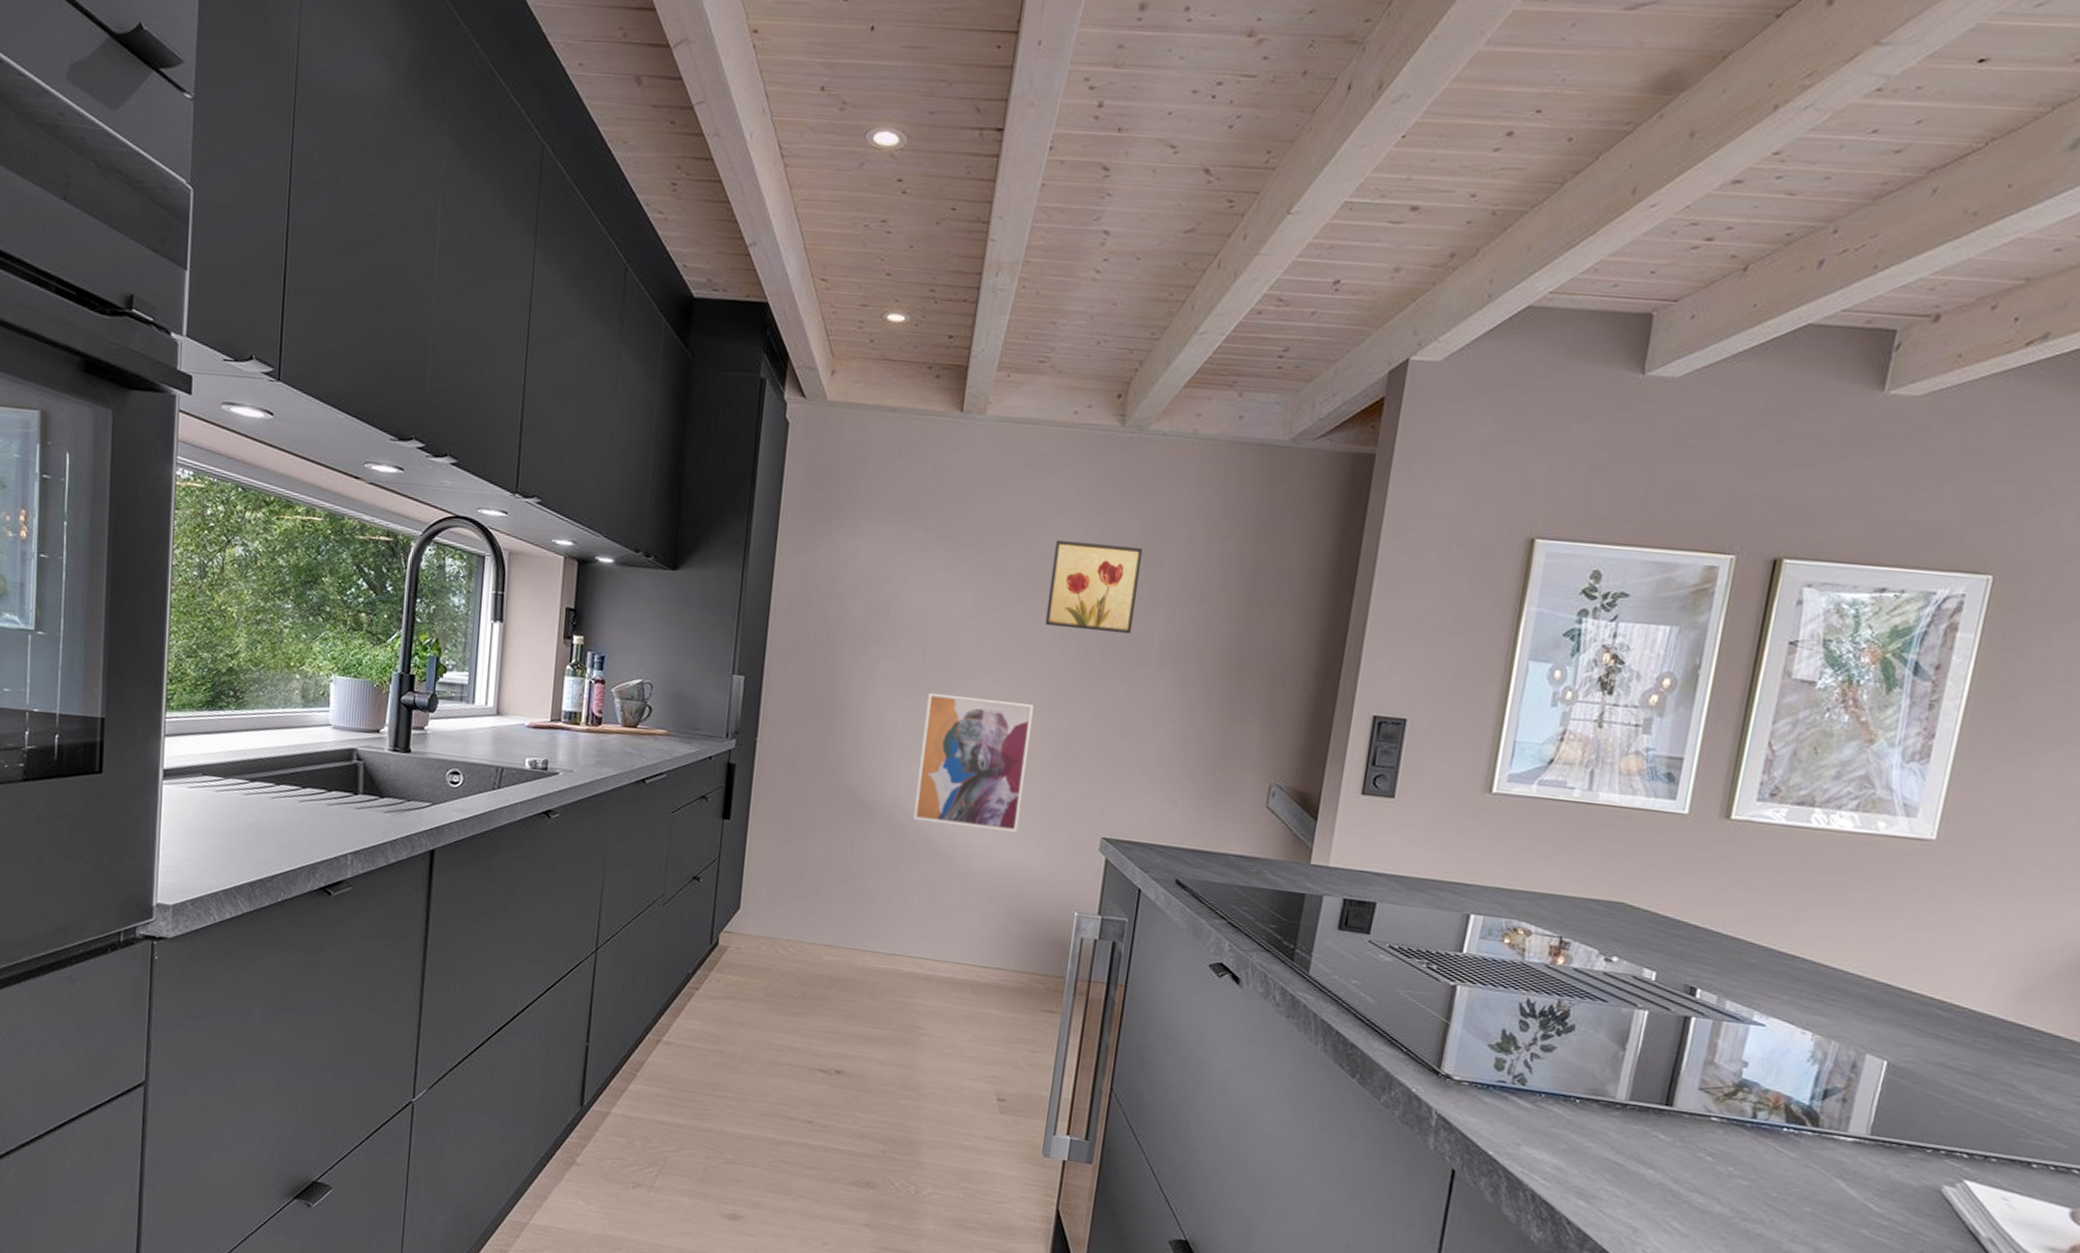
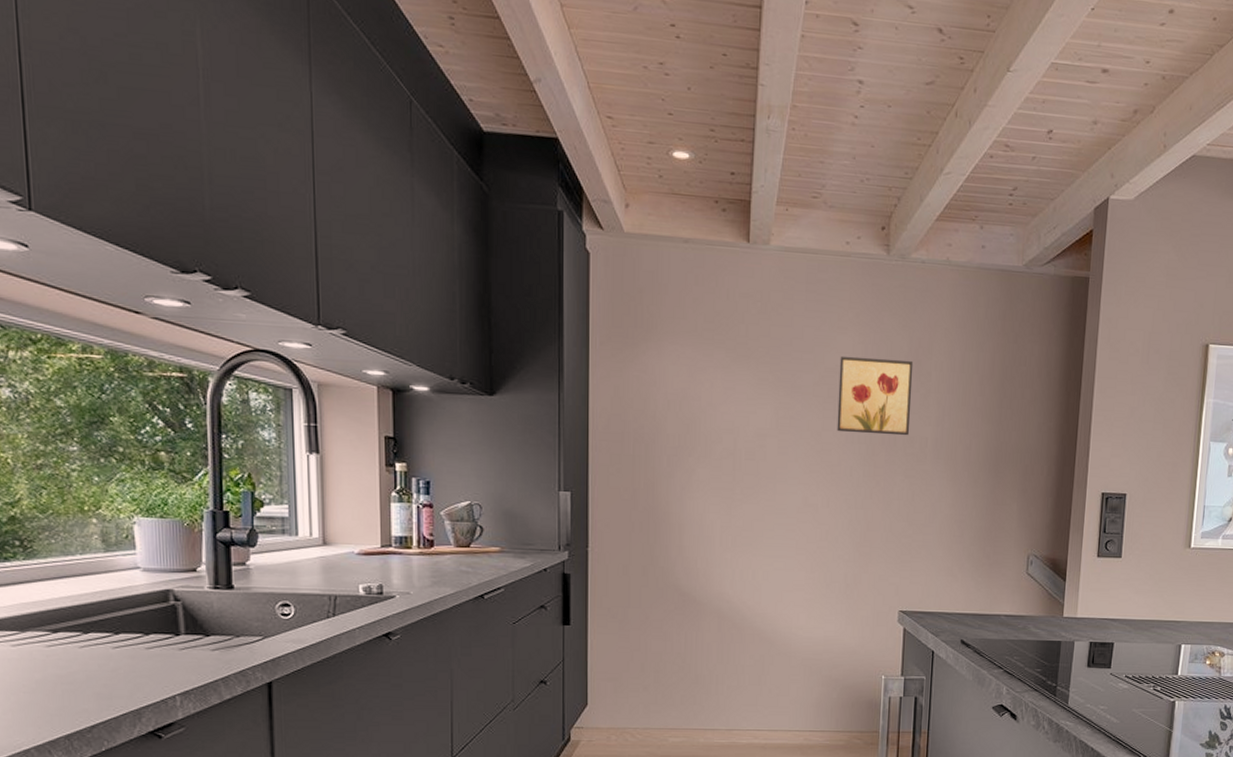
wall art: present [913,693,1034,833] -> none [738,497,833,613]

